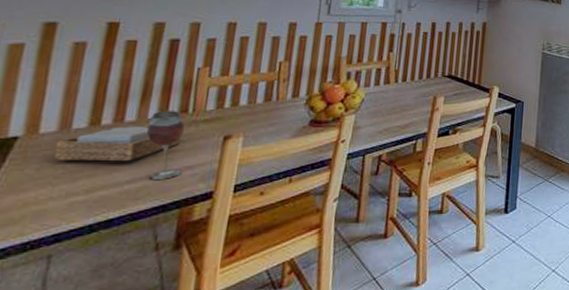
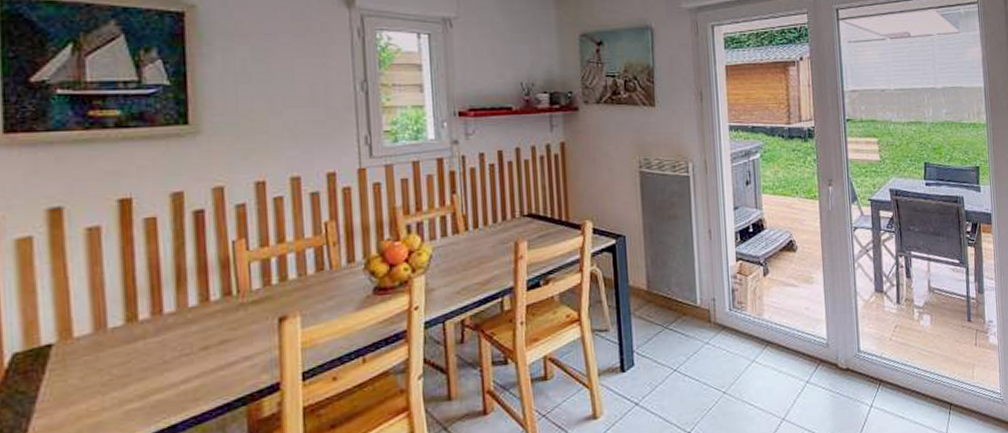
napkin holder: present [53,126,182,162] -> none [94,317,232,366]
wineglass: present [146,111,185,181] -> none [189,295,240,377]

